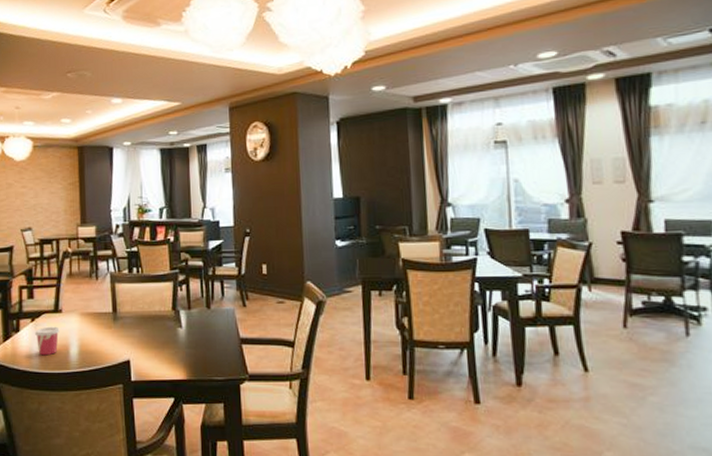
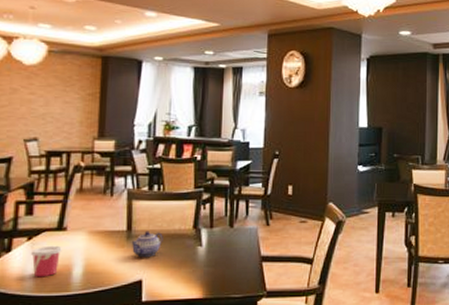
teapot: none [117,312,146,339] -> present [131,231,163,258]

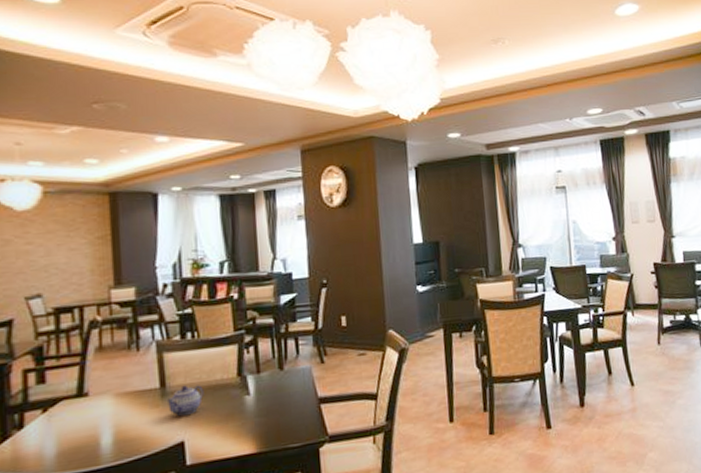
cup: present [31,245,62,278] -> none [48,414,85,454]

